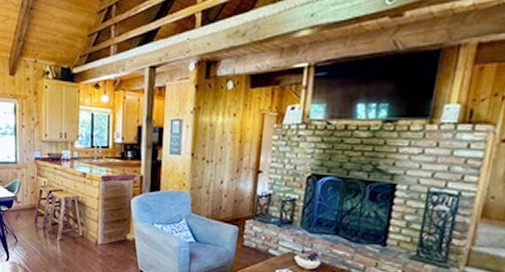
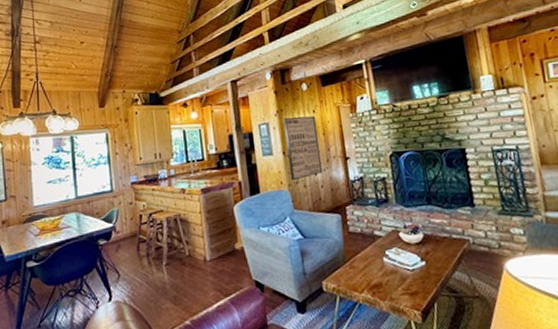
wall art: none [194,117,235,185] -> present [283,115,323,181]

